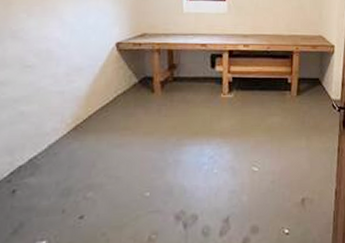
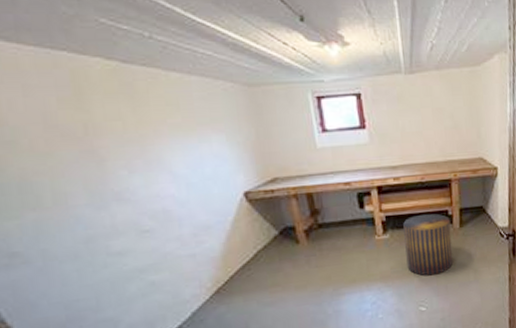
stool: none [246,79,289,137] -> present [403,213,453,276]

